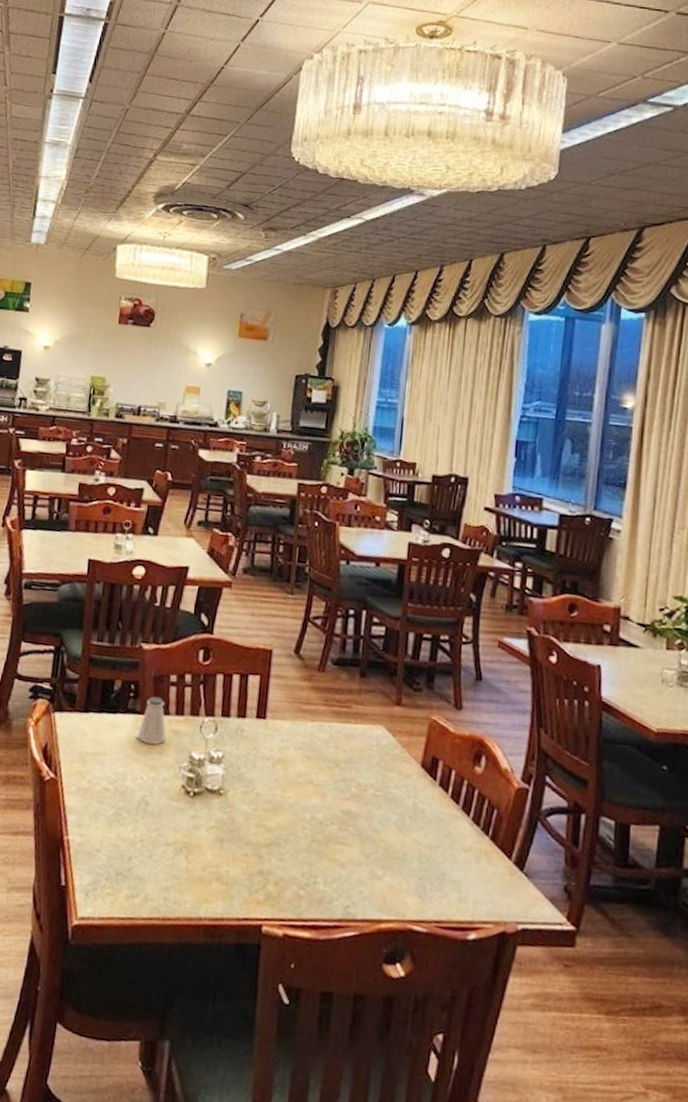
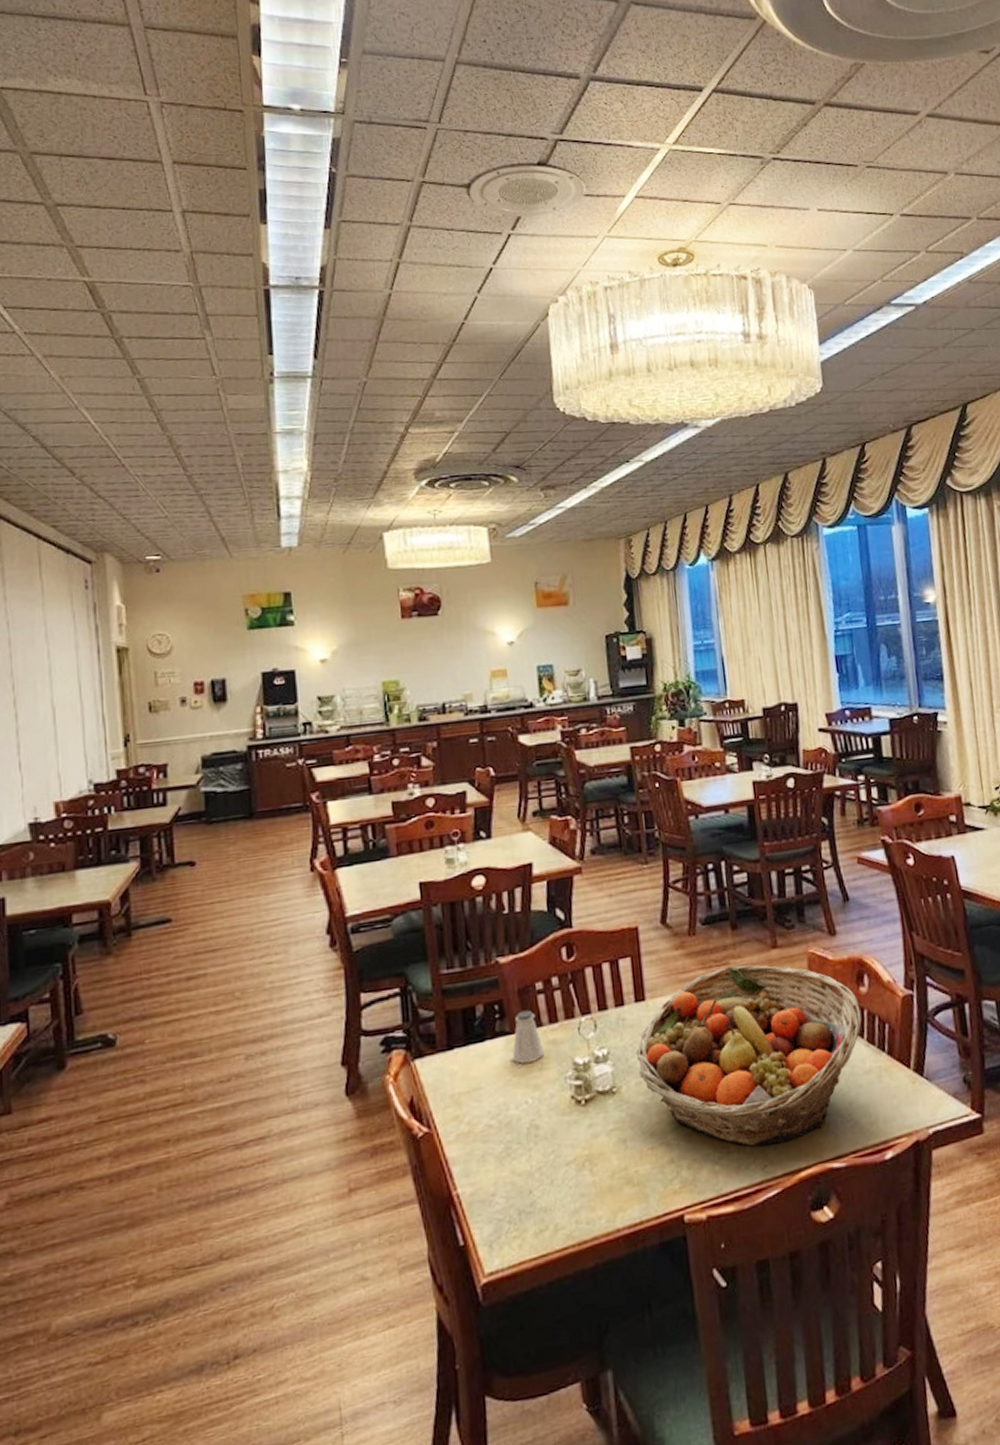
fruit basket: none [247,709,472,890] -> present [636,964,862,1147]

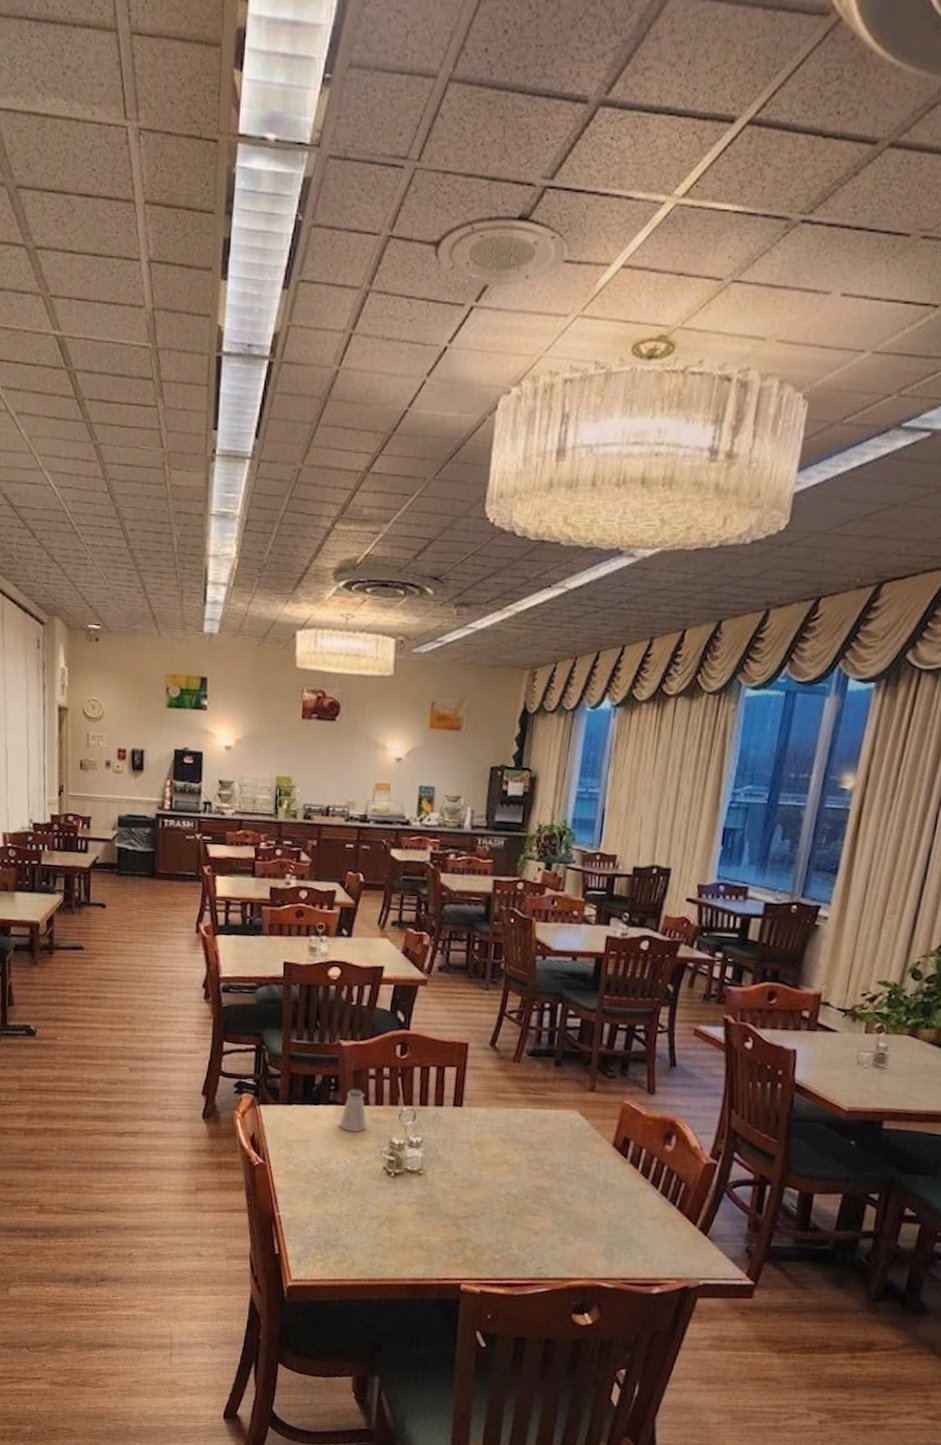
fruit basket: present [636,964,862,1147] -> none [445,1096,662,1254]

